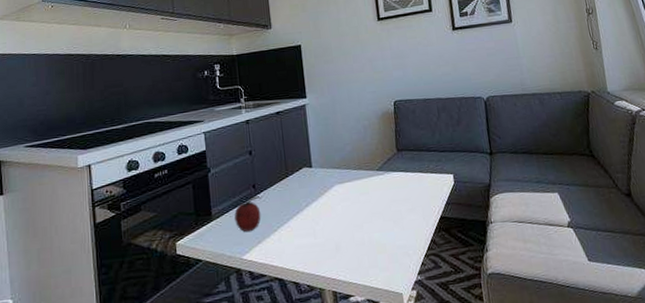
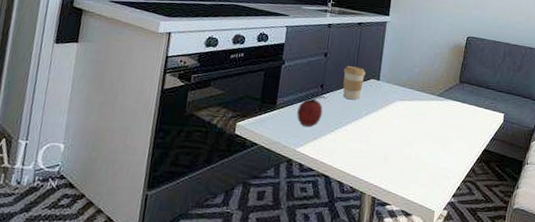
coffee cup: none [272,158,297,195] -> present [343,66,366,100]

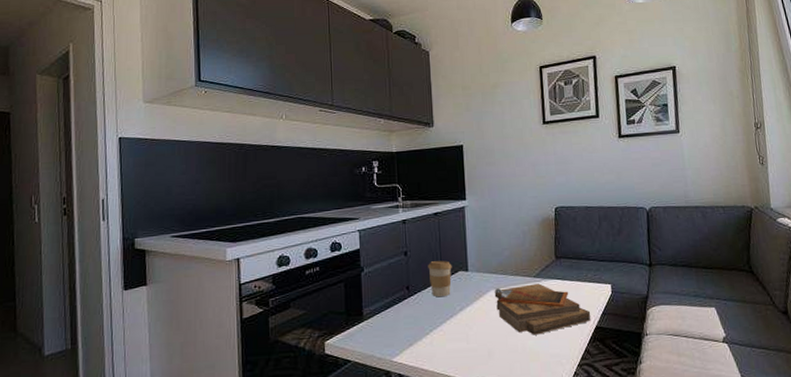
fruit: present [297,95,326,127] -> none [386,298,414,334]
clipboard: none [399,100,482,148] -> present [494,283,591,335]

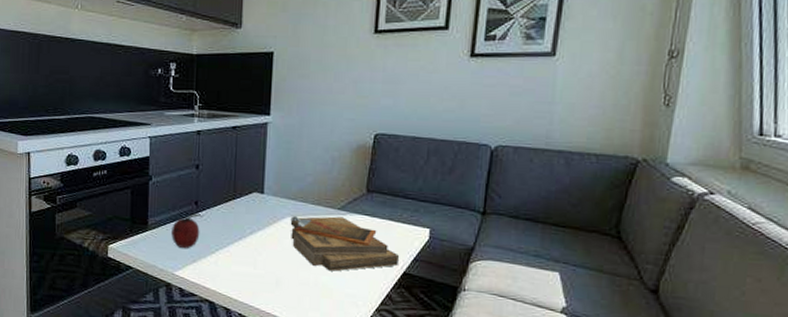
fruit: none [386,298,414,334] -> present [171,213,202,248]
coffee cup: present [428,261,452,298] -> none [220,178,247,218]

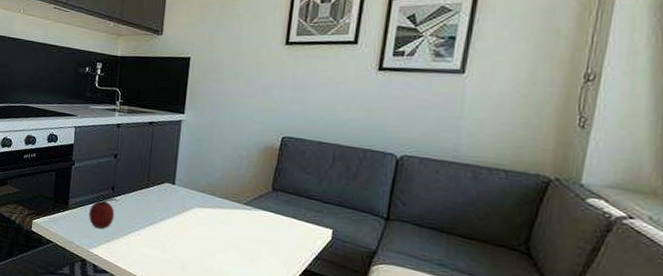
clipboard: present [290,216,400,272] -> none [198,207,302,263]

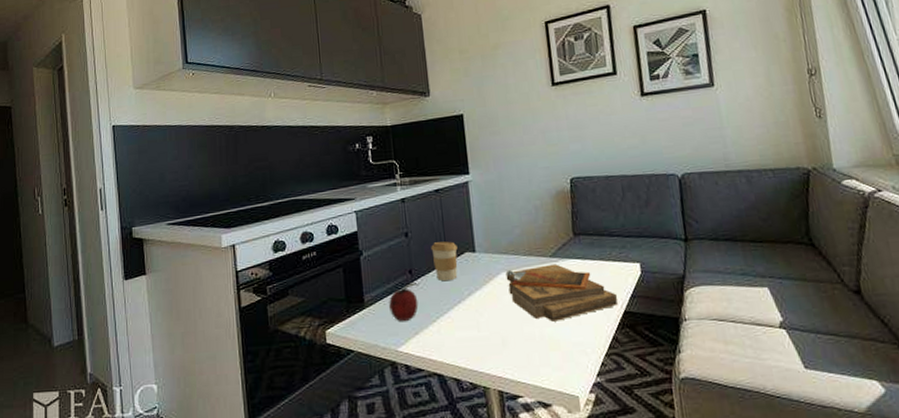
coffee cup: none [135,168,159,204] -> present [431,241,458,282]
clipboard: none [198,207,302,263] -> present [505,264,618,322]

